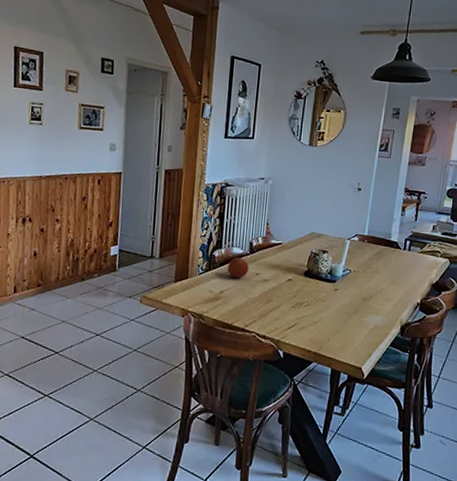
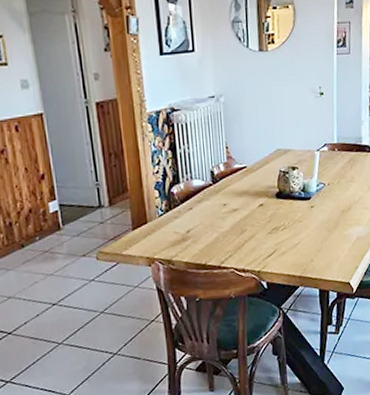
fruit: present [227,257,249,278] -> none [190,189,214,213]

